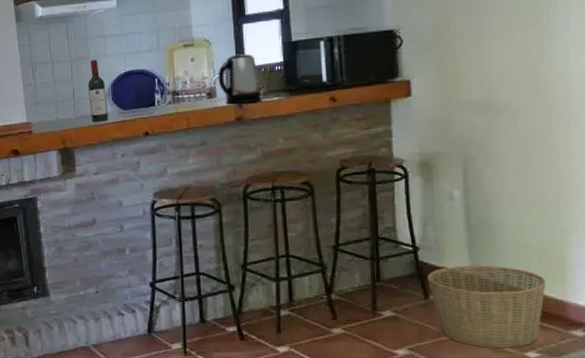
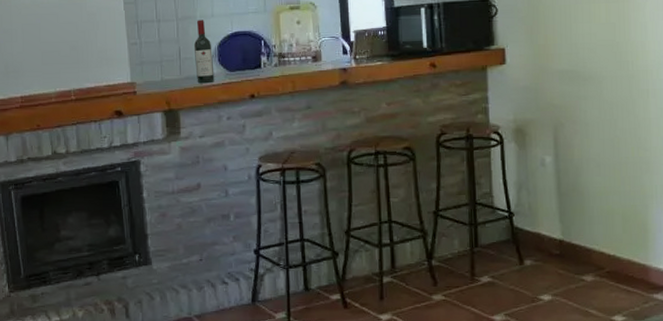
kettle: present [218,54,262,105] -> none [323,18,366,69]
basket: present [427,265,546,349] -> none [521,230,630,313]

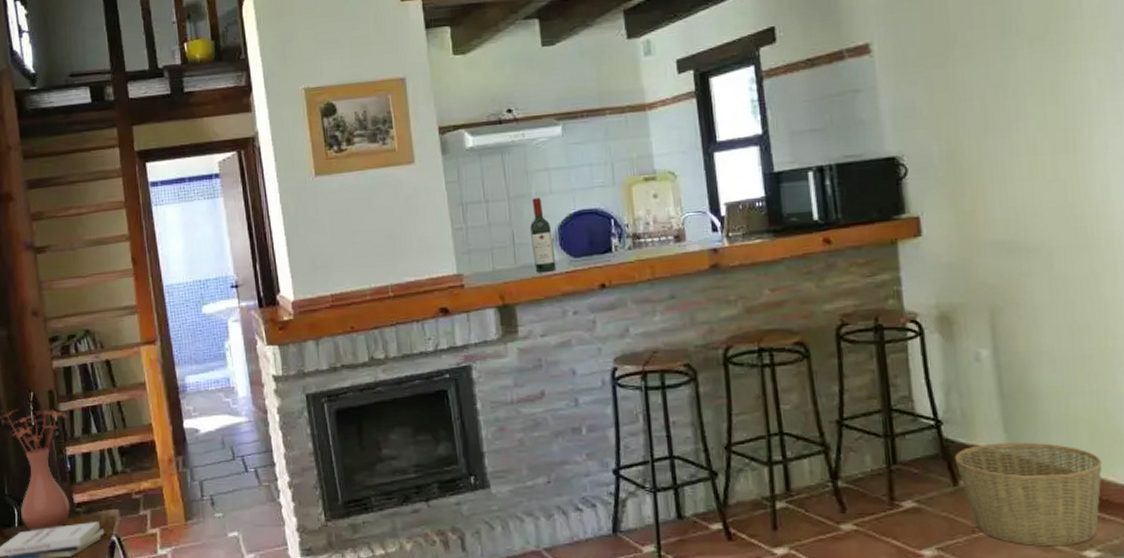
basket: none [521,230,630,313] -> present [954,442,1103,547]

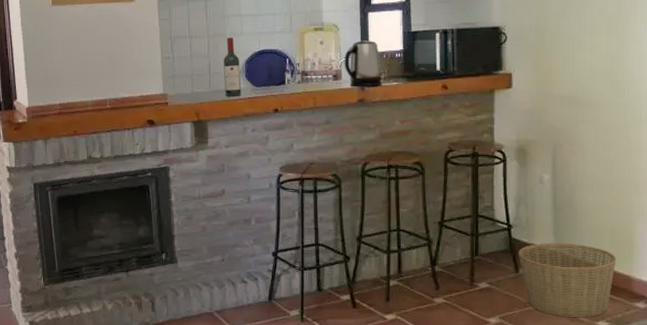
kettle: none [686,188,742,250] -> present [344,40,383,87]

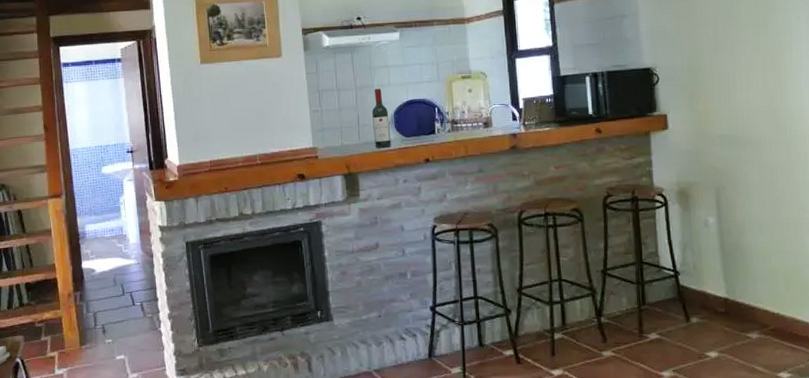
kettle: present [344,40,383,87] -> none [493,86,535,134]
basket: present [518,243,616,318] -> none [687,289,794,370]

